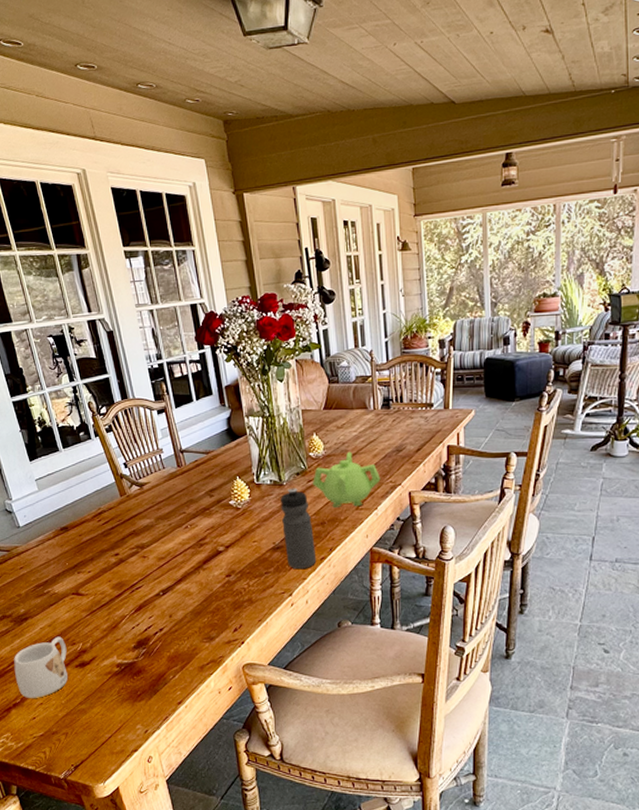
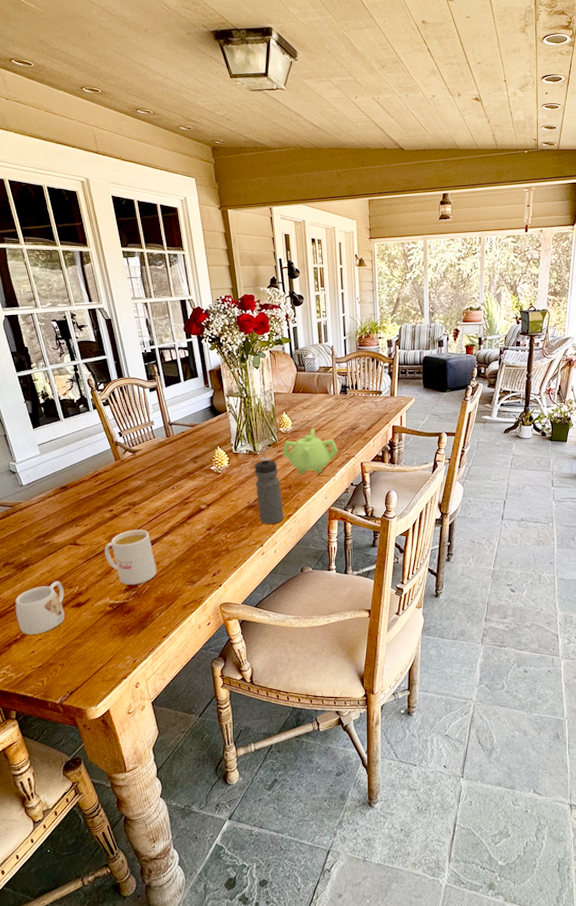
mug: none [111,576,169,641] -> present [105,529,157,585]

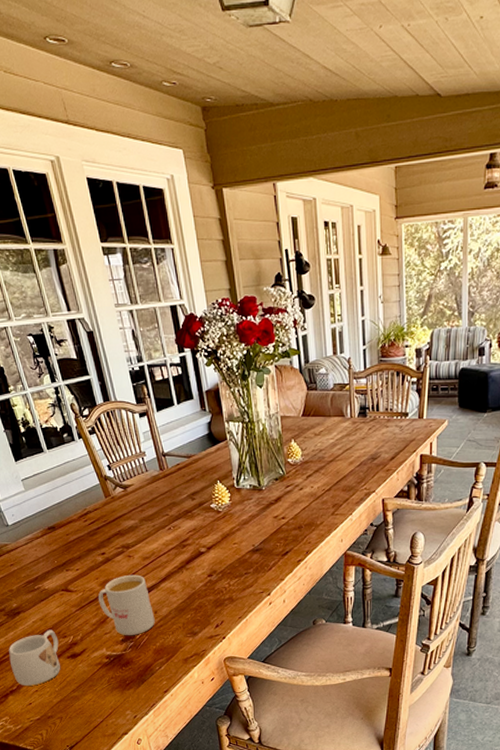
water bottle: present [255,457,284,525] -> none [260,493,294,571]
teapot: present [282,428,338,474] -> none [291,458,356,512]

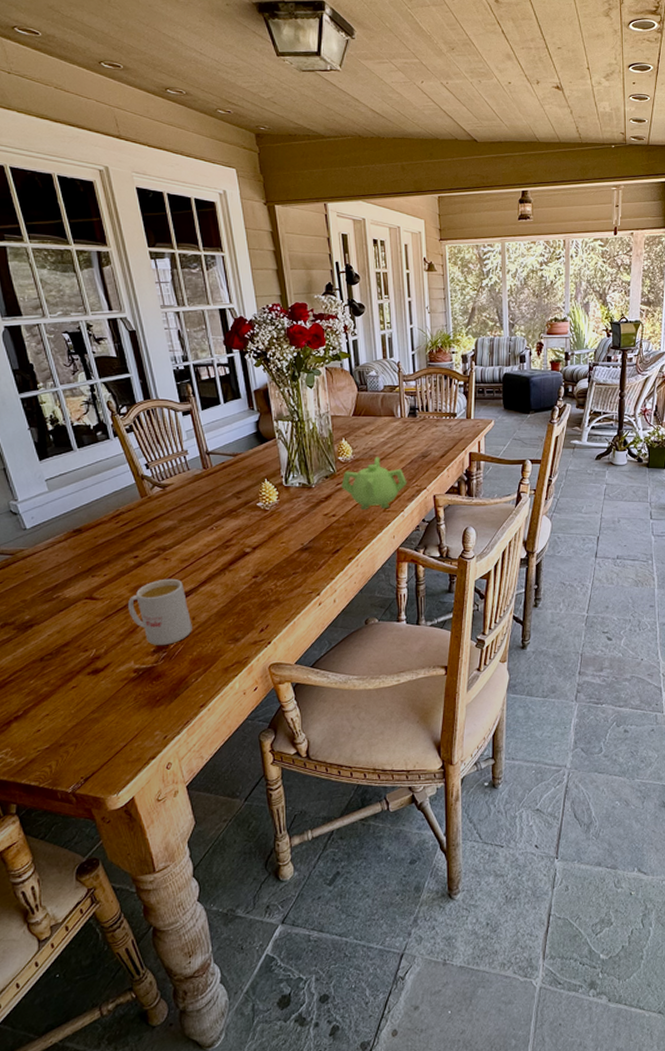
mug: present [9,629,60,686] -> none [16,643,78,710]
teapot: none [291,458,356,512] -> present [341,456,407,509]

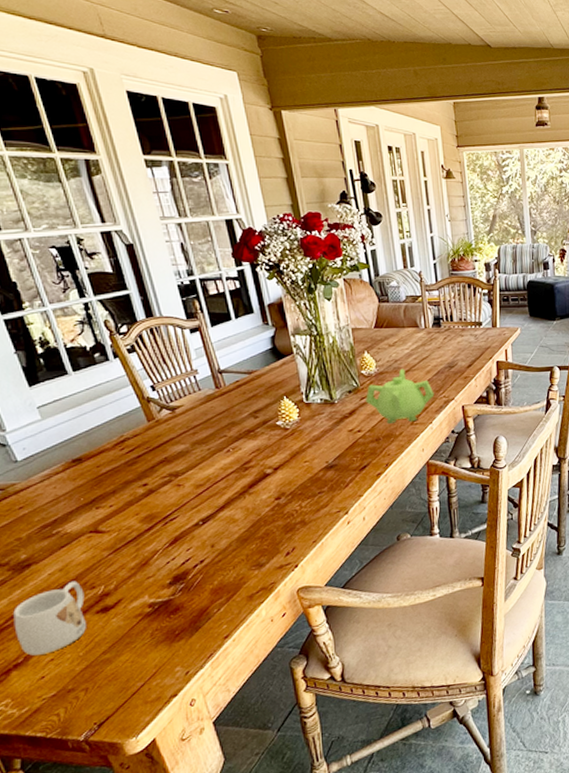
mug: none [16,643,78,710] -> present [13,581,86,656]
mug: present [128,578,192,645] -> none [139,505,212,577]

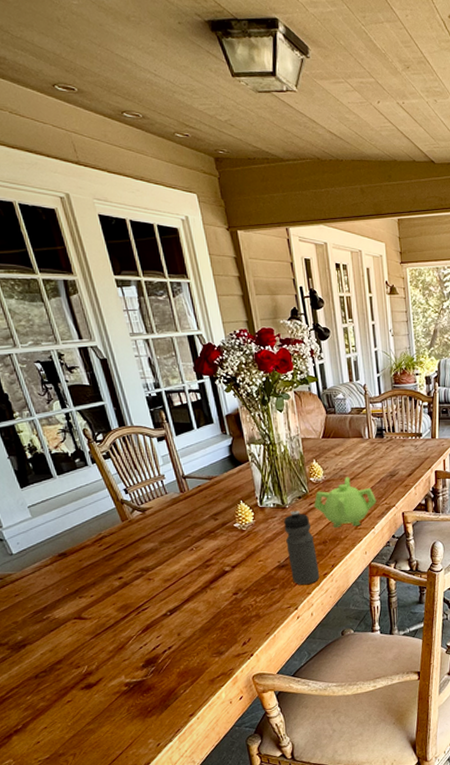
mug: present [13,581,86,656] -> none [13,660,73,723]
water bottle: none [332,406,373,487] -> present [284,510,320,585]

